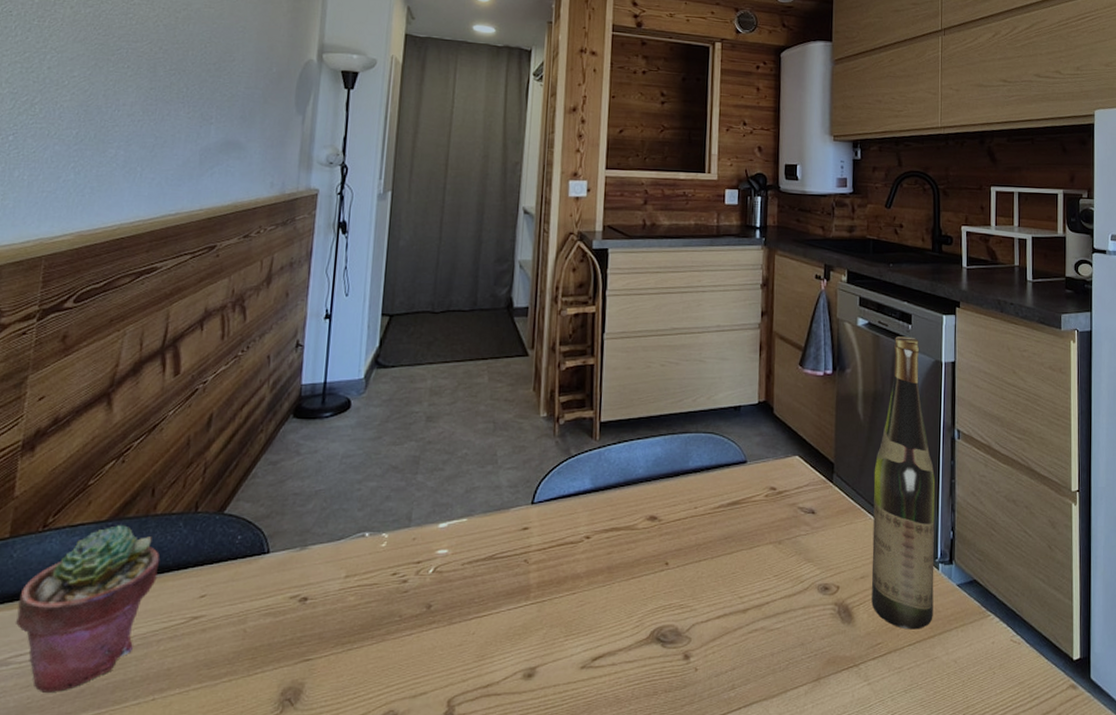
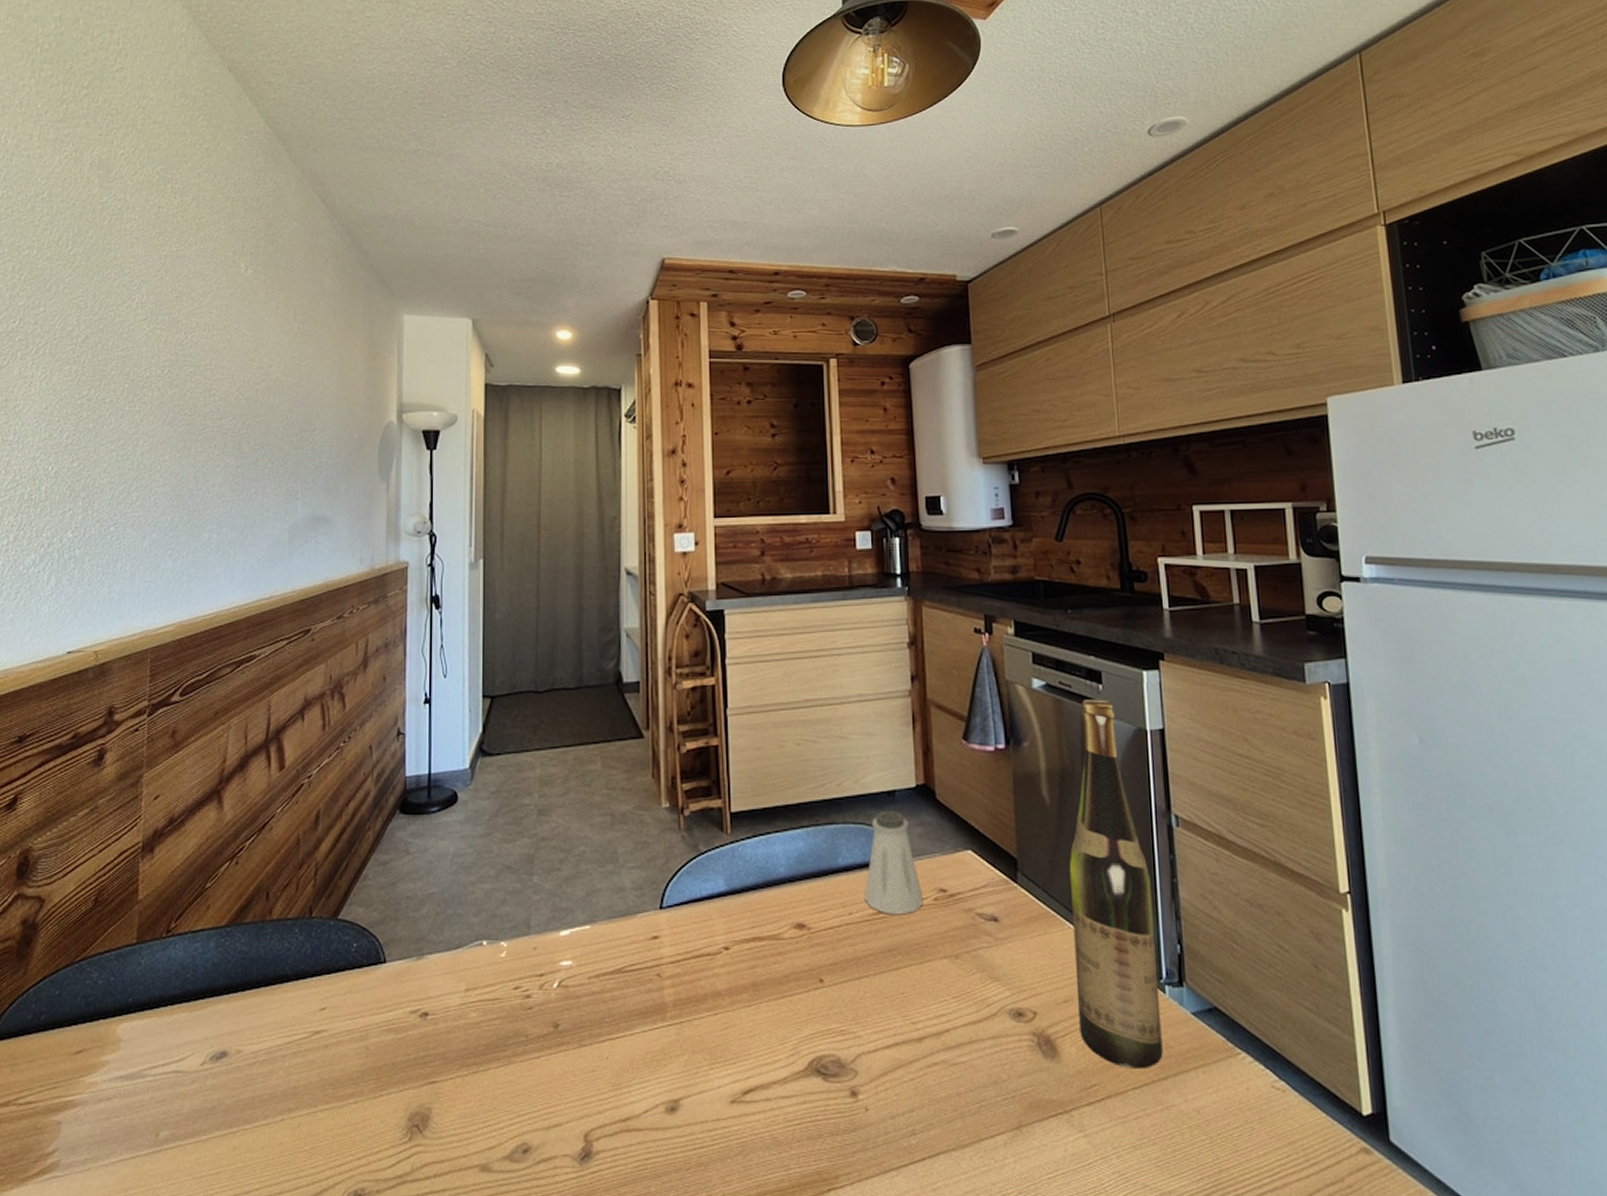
potted succulent: present [15,525,160,692] -> none [147,931,279,1108]
saltshaker: none [708,422,757,509] -> present [864,810,923,915]

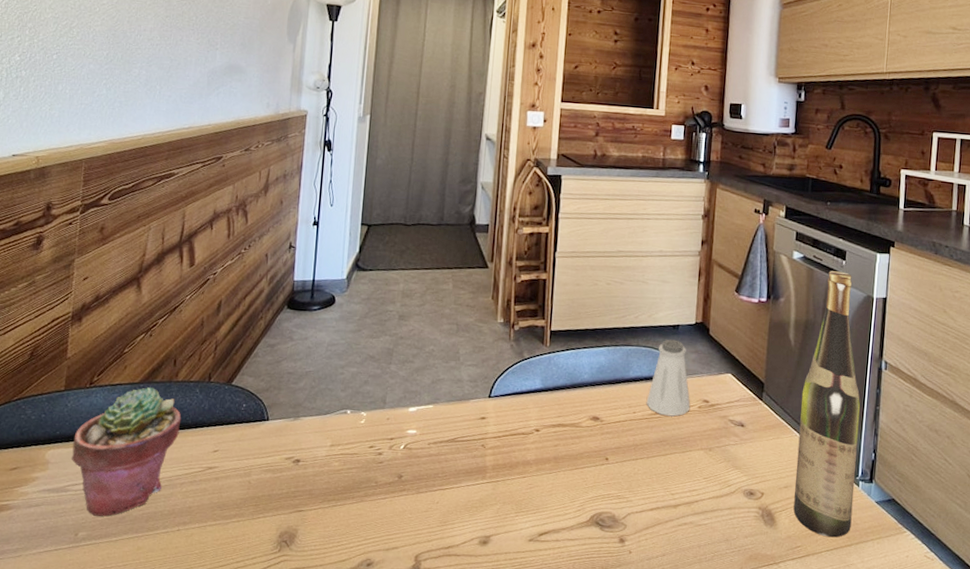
potted succulent: none [147,931,279,1108] -> present [71,387,182,517]

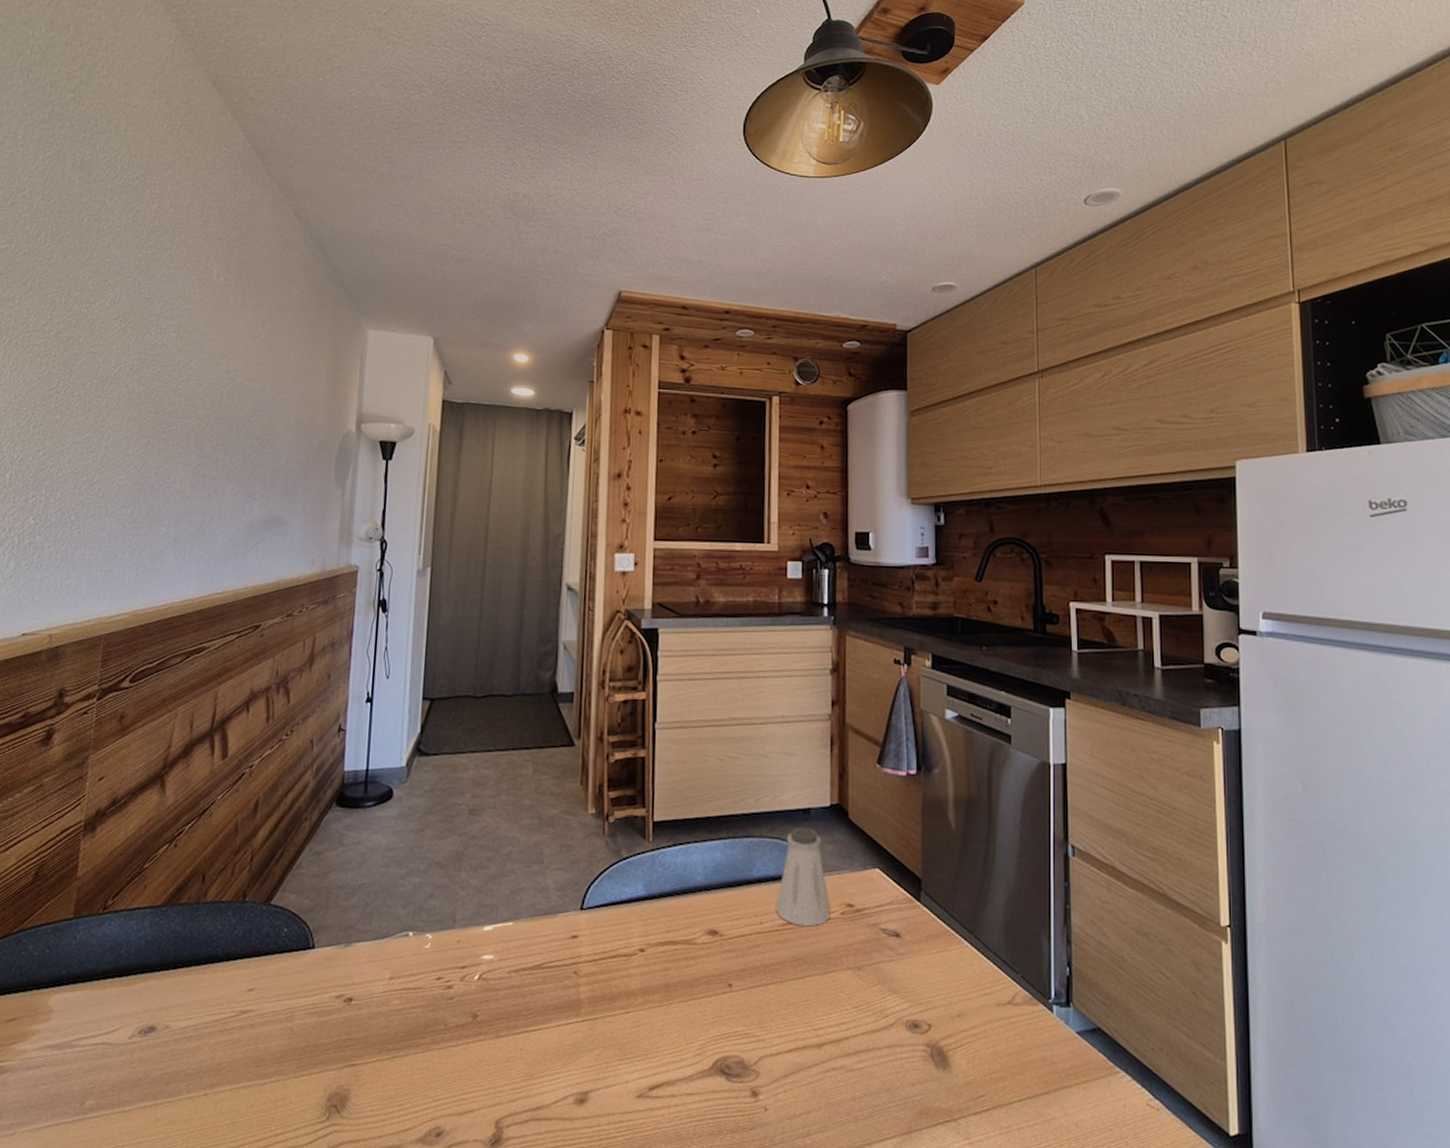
potted succulent: present [71,387,182,517] -> none [78,911,211,1079]
wine bottle: present [793,271,861,538] -> none [969,732,1047,1083]

